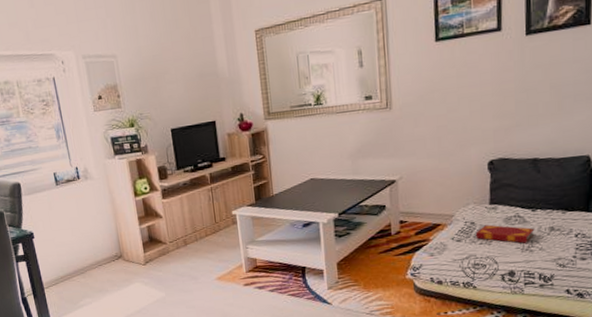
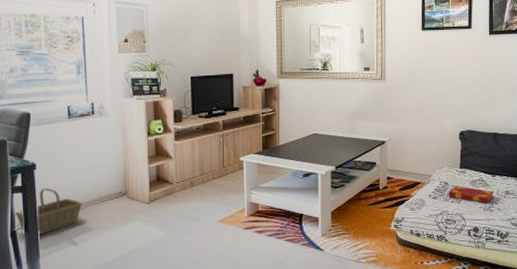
basket: none [23,255,82,301] -> present [15,187,83,236]

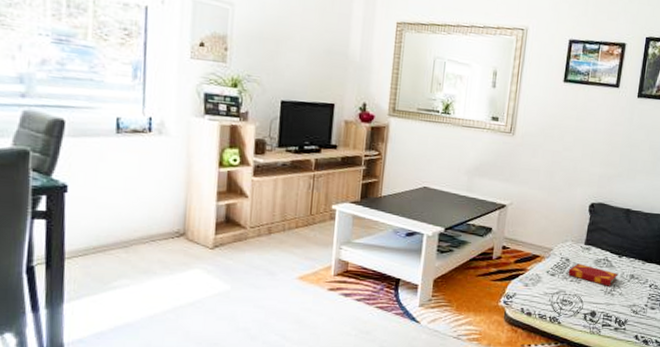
basket: present [15,187,83,236] -> none [35,216,127,275]

